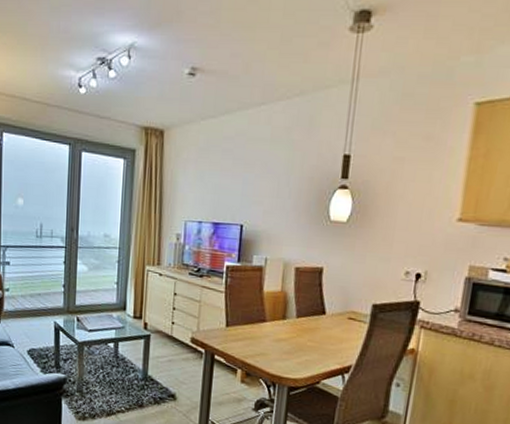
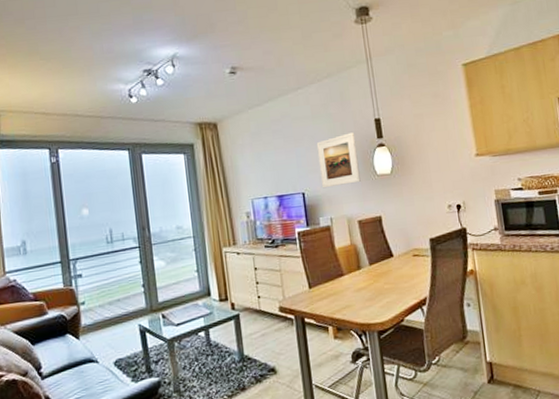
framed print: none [264,166,316,226] -> present [316,132,361,189]

